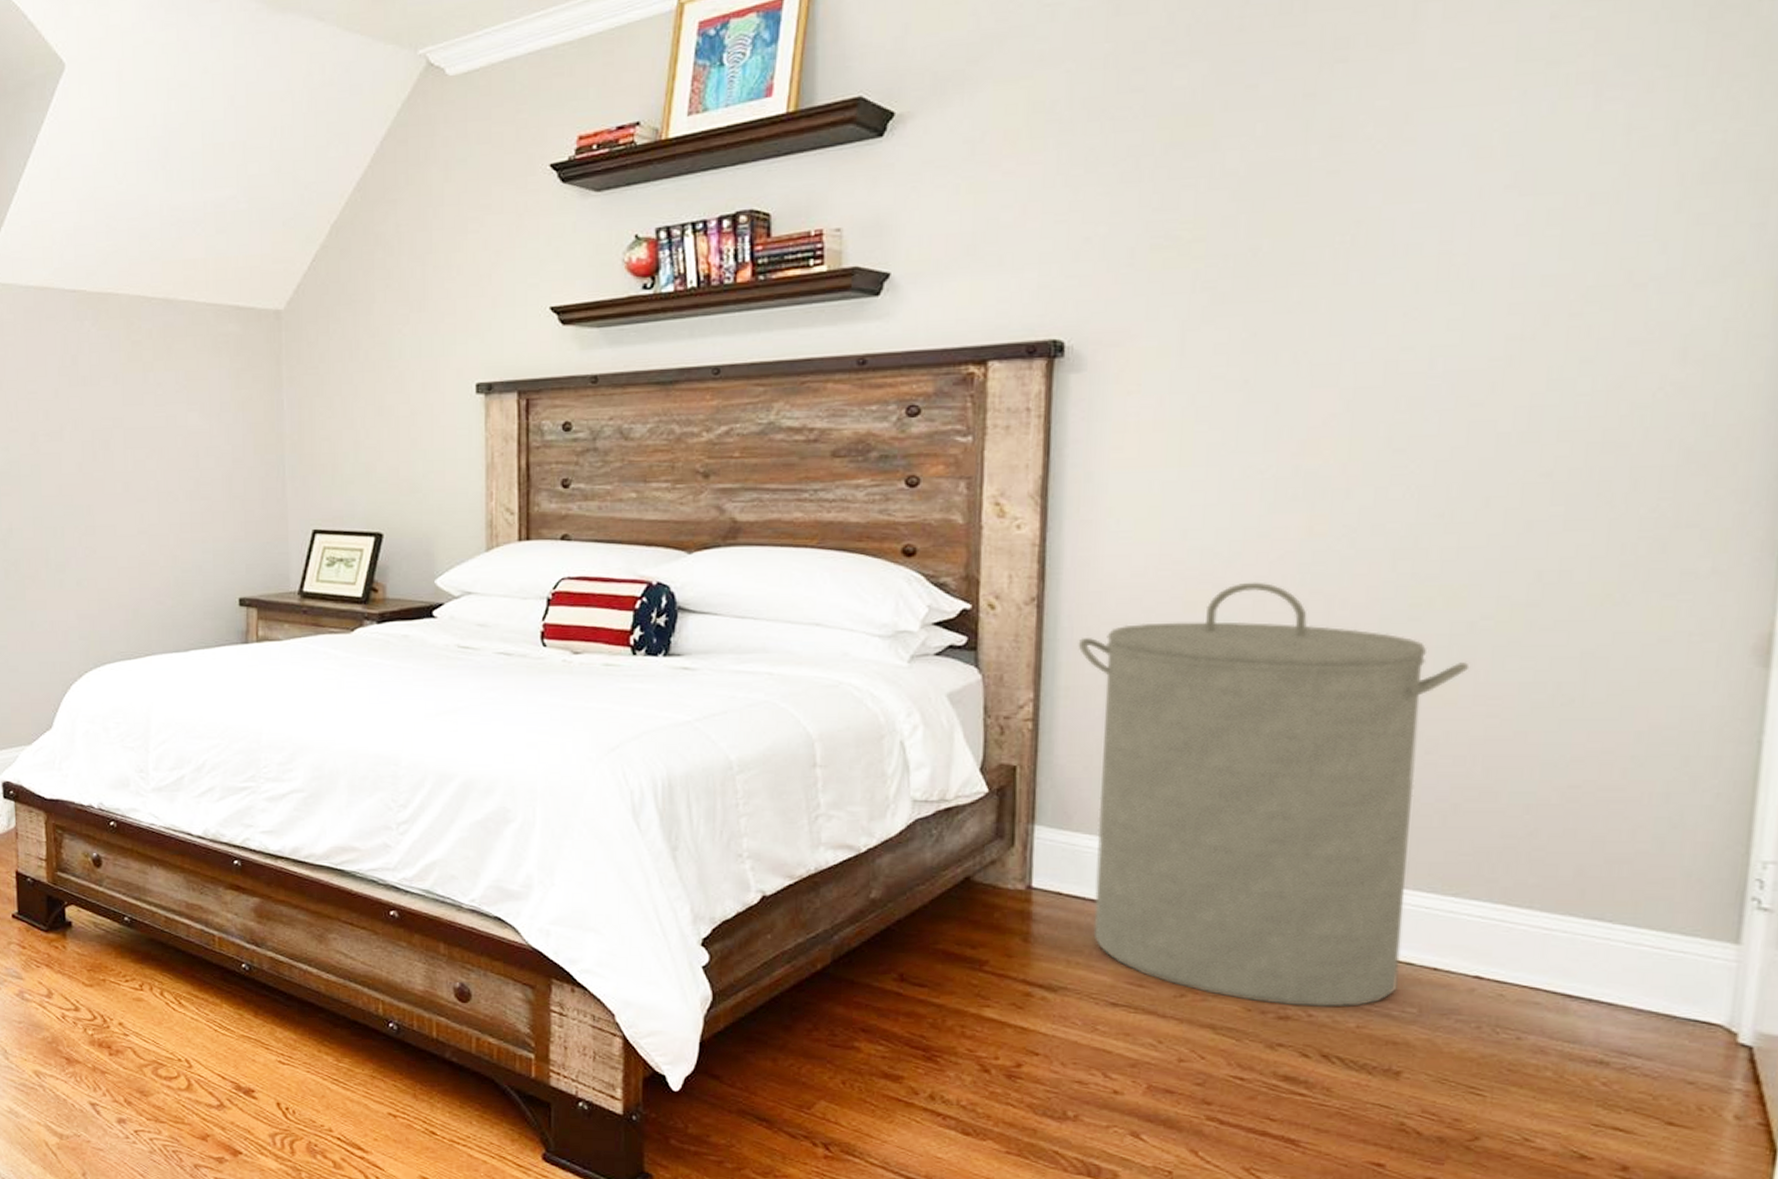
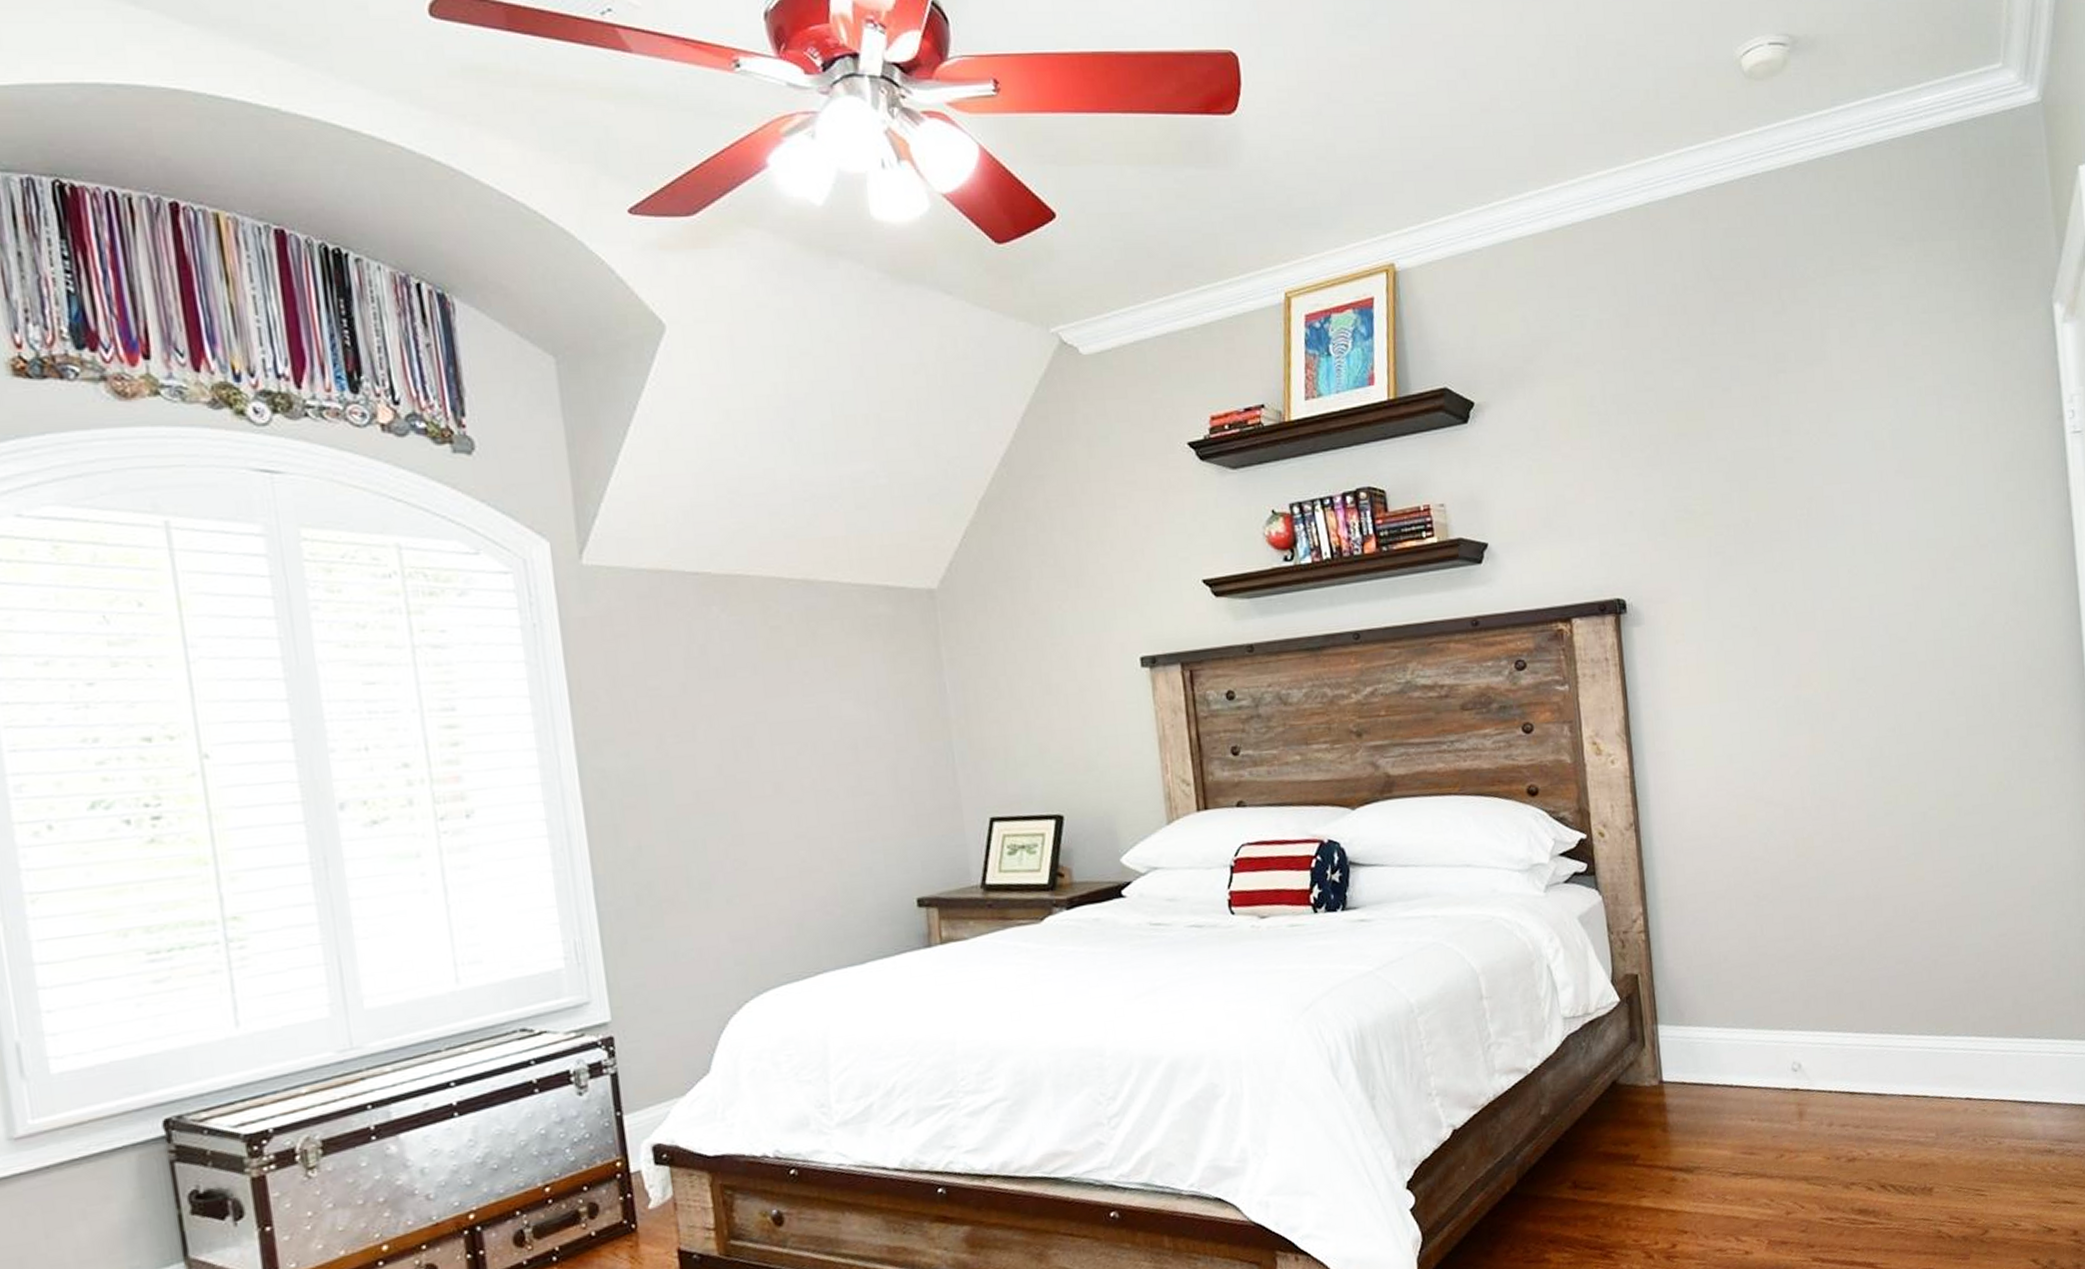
laundry hamper: present [1078,582,1470,1007] -> none [1668,794,1928,1150]

